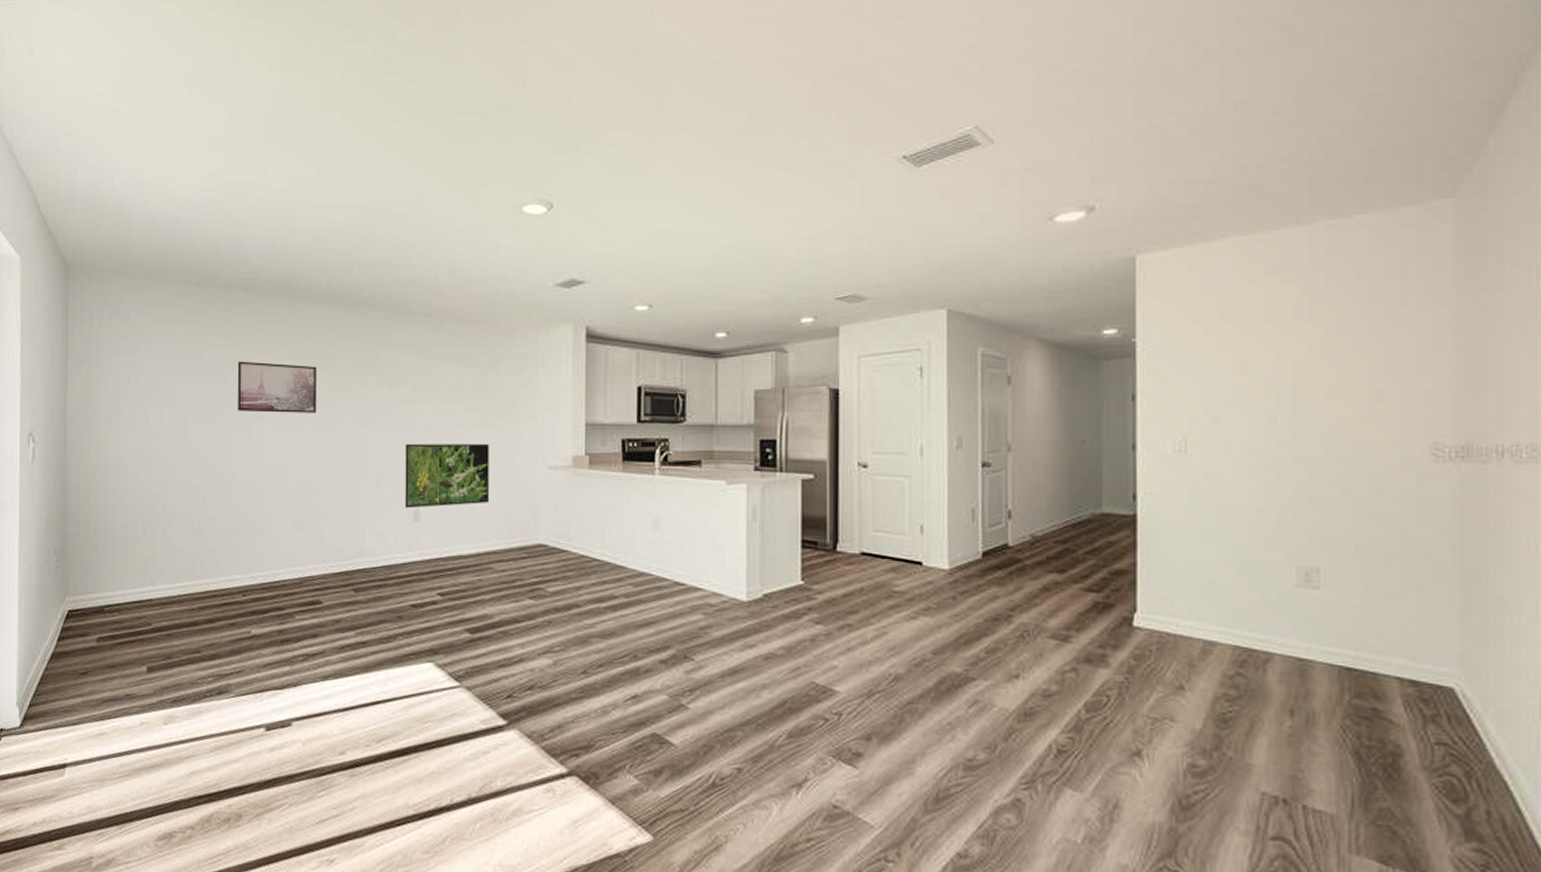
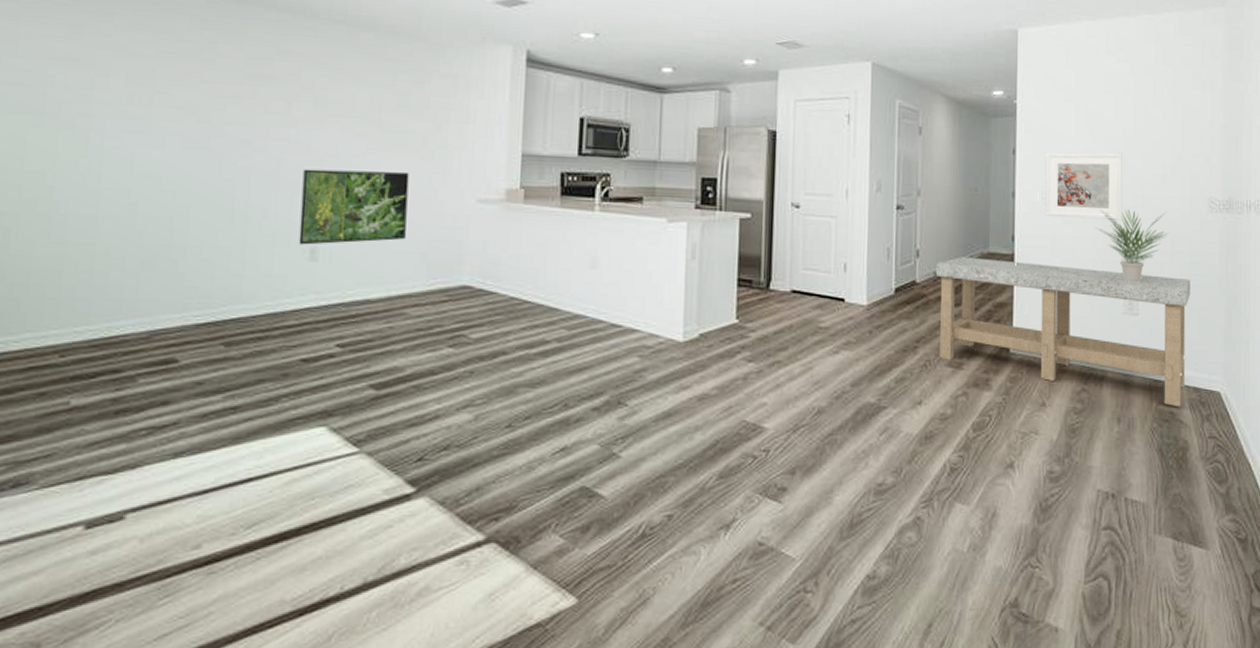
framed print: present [237,361,317,413] -> none [67,57,187,128]
table: none [1032,518,1403,704] -> present [935,257,1191,407]
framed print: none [1178,392,1293,474] -> present [1045,152,1123,220]
potted plant: none [1252,461,1366,548] -> present [1095,209,1169,282]

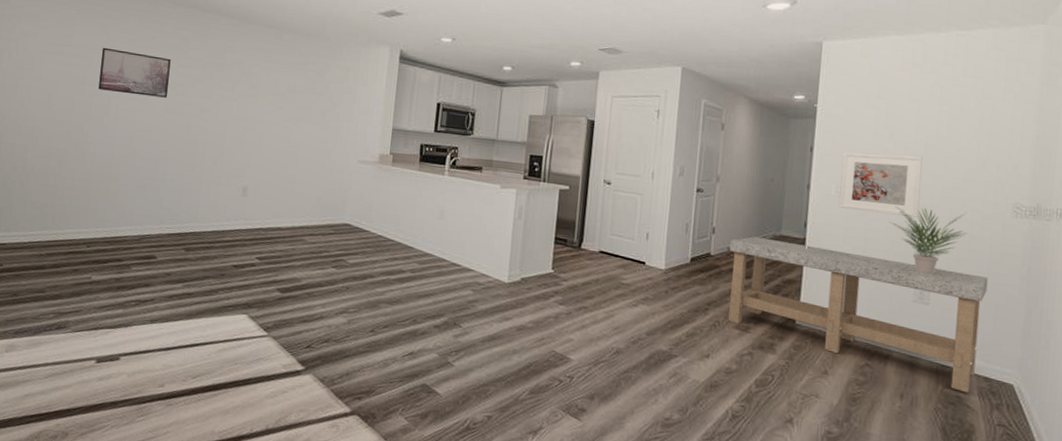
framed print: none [67,57,187,128] -> present [98,47,171,98]
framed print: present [298,169,409,245] -> none [235,131,312,186]

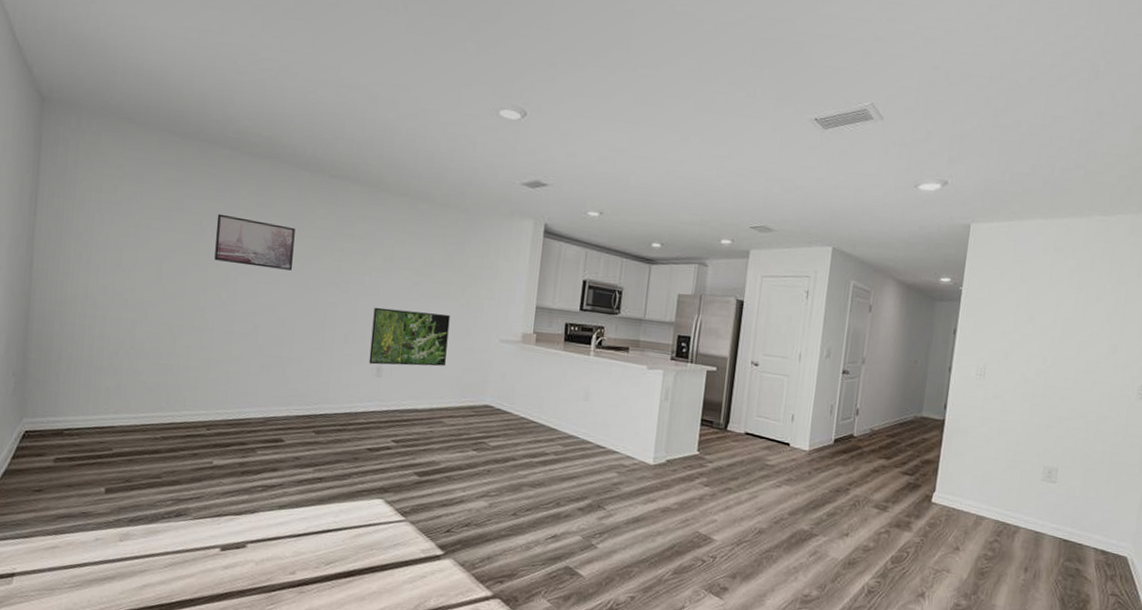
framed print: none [235,131,312,186] -> present [369,307,450,366]
table: present [728,236,988,393] -> none [868,418,1112,566]
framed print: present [838,152,923,217] -> none [977,335,1059,399]
potted plant: present [889,206,967,275] -> none [1024,388,1095,454]

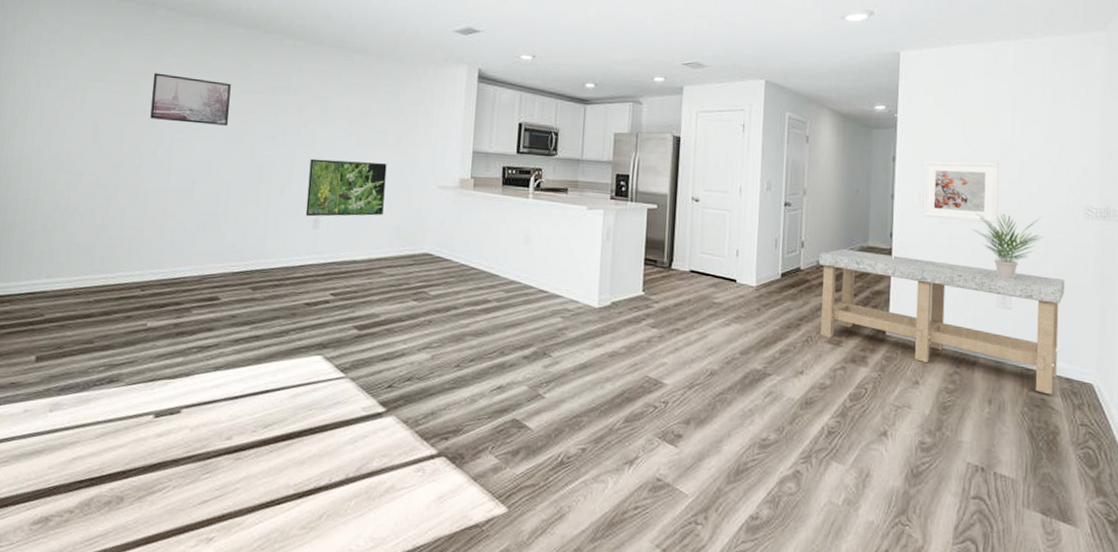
table: none [868,418,1112,566] -> present [818,249,1065,395]
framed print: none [977,335,1059,399] -> present [922,161,999,223]
potted plant: none [1024,388,1095,454] -> present [970,213,1043,279]

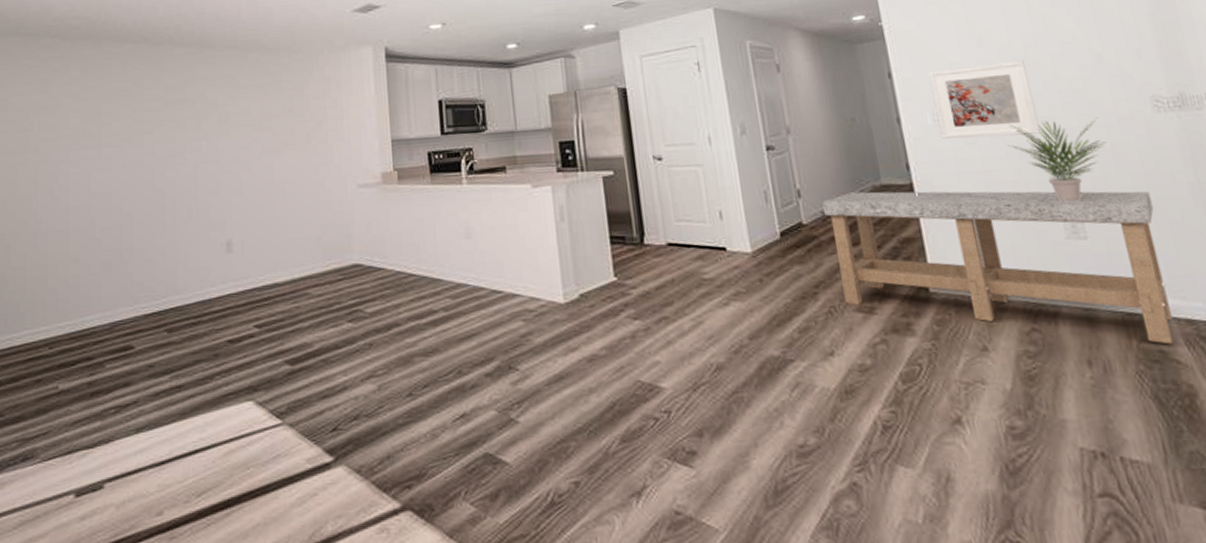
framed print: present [150,73,231,126] -> none [43,104,125,156]
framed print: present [305,158,387,217] -> none [215,167,301,240]

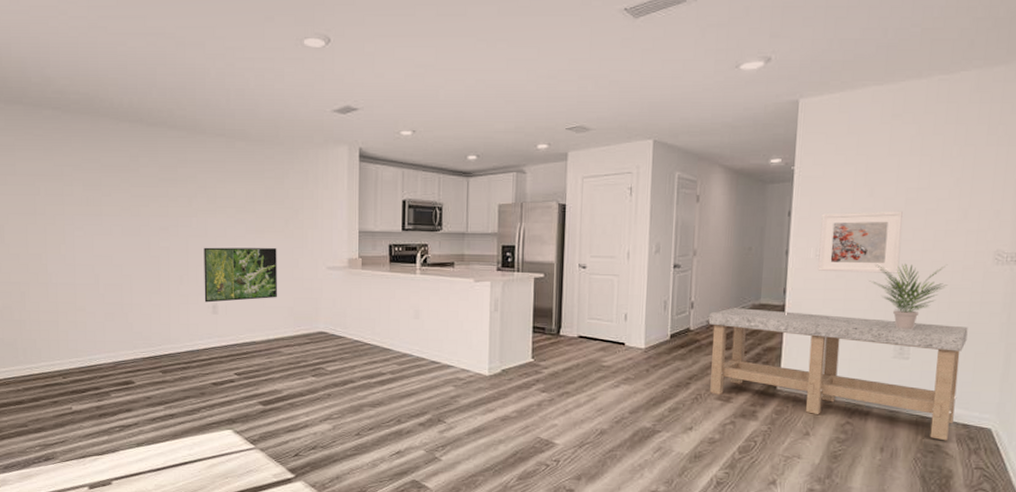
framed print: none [215,167,301,240] -> present [204,247,277,303]

